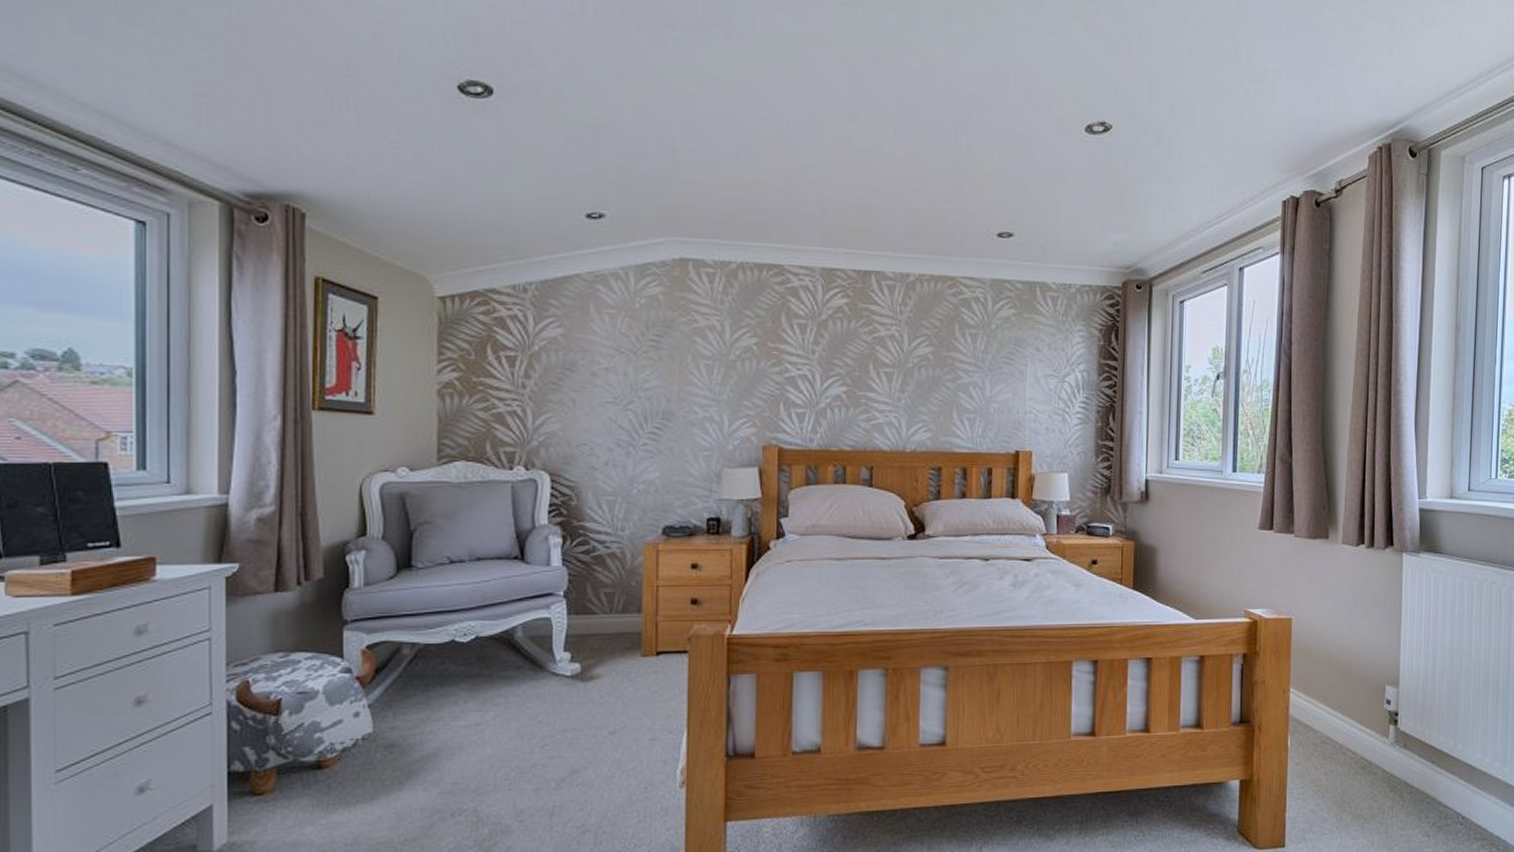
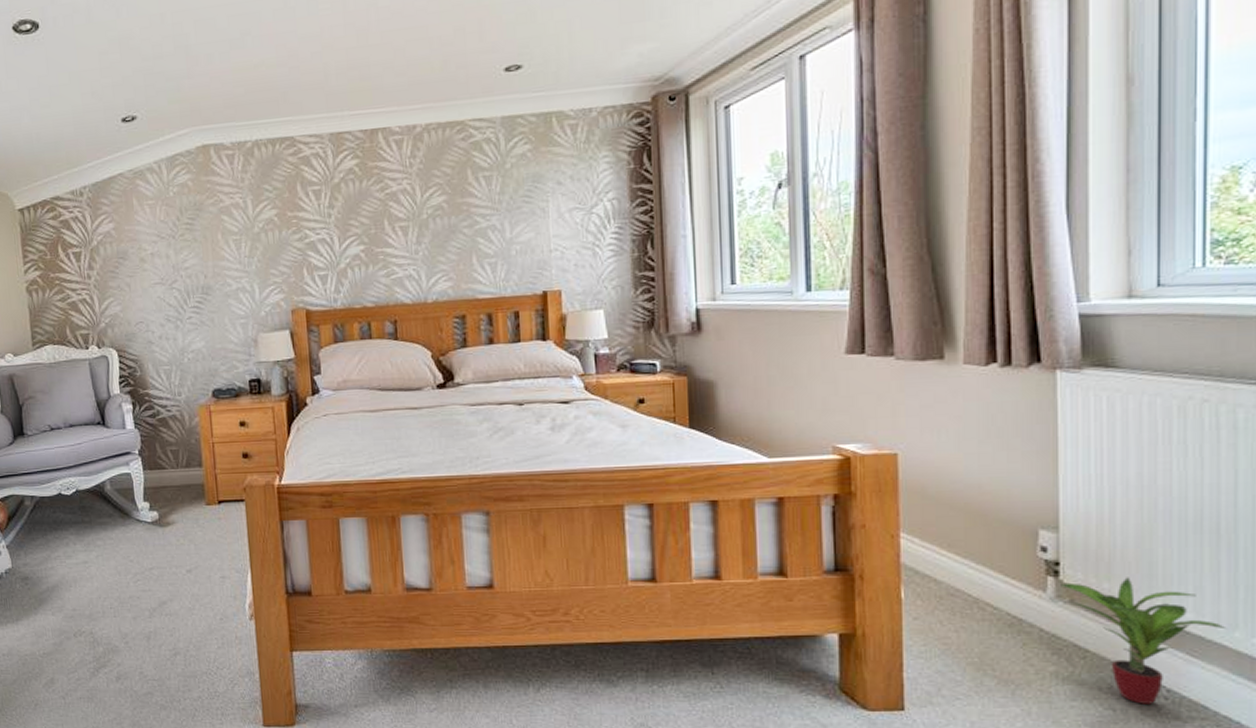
potted plant: none [1398,724,1500,830] -> present [1061,577,1227,704]

